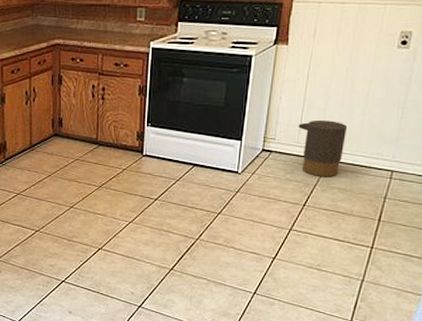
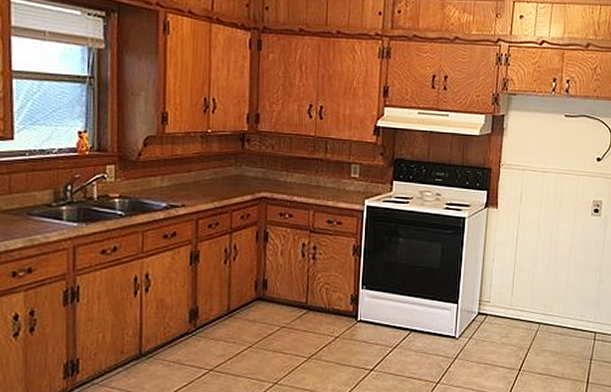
trash can: present [298,120,348,176] -> none [510,283,555,339]

